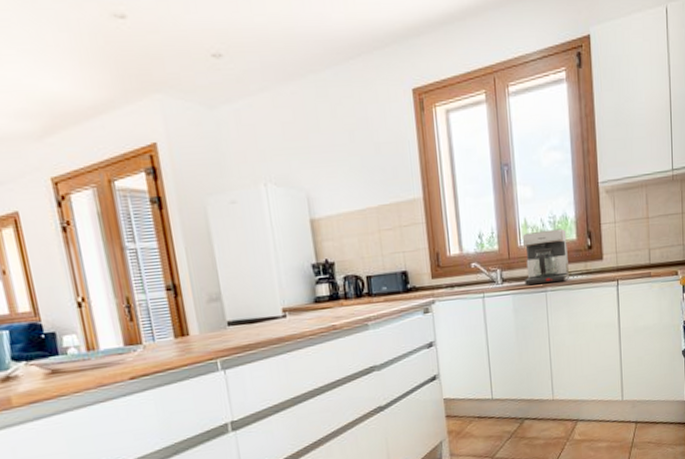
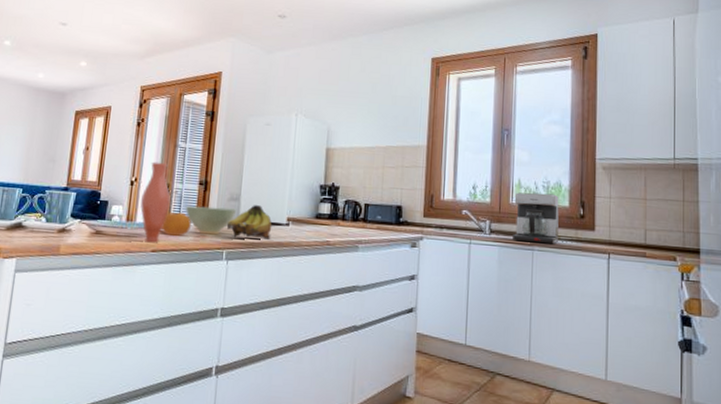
vase: none [96,271,138,371] -> present [140,161,171,244]
fruit: none [134,327,171,357] -> present [161,212,191,236]
bowl: none [156,310,221,348] -> present [185,206,237,236]
fruit: none [213,301,269,344] -> present [226,205,272,241]

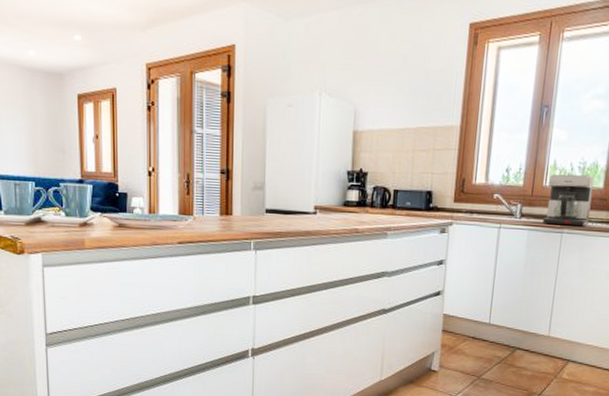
vase: present [140,161,171,244] -> none [160,149,192,235]
fruit: present [161,212,191,236] -> none [186,202,216,227]
bowl: present [185,206,237,236] -> none [208,196,262,226]
fruit: present [226,205,272,241] -> none [252,194,299,230]

